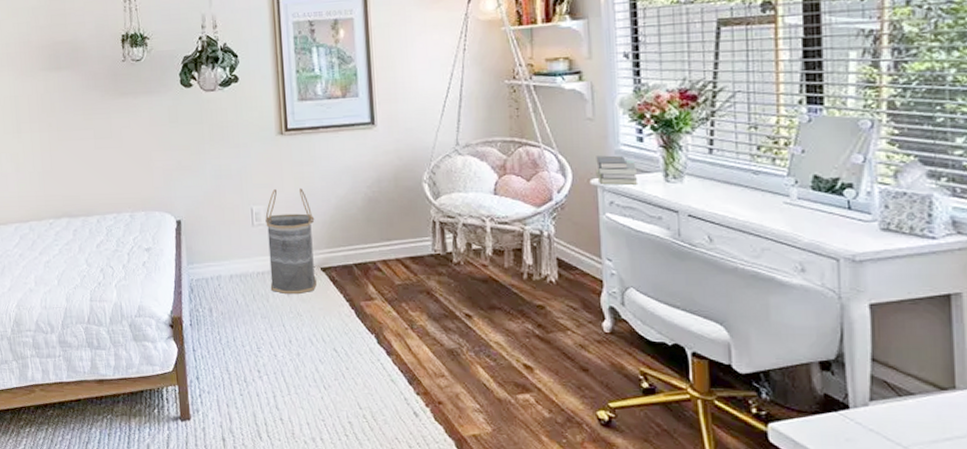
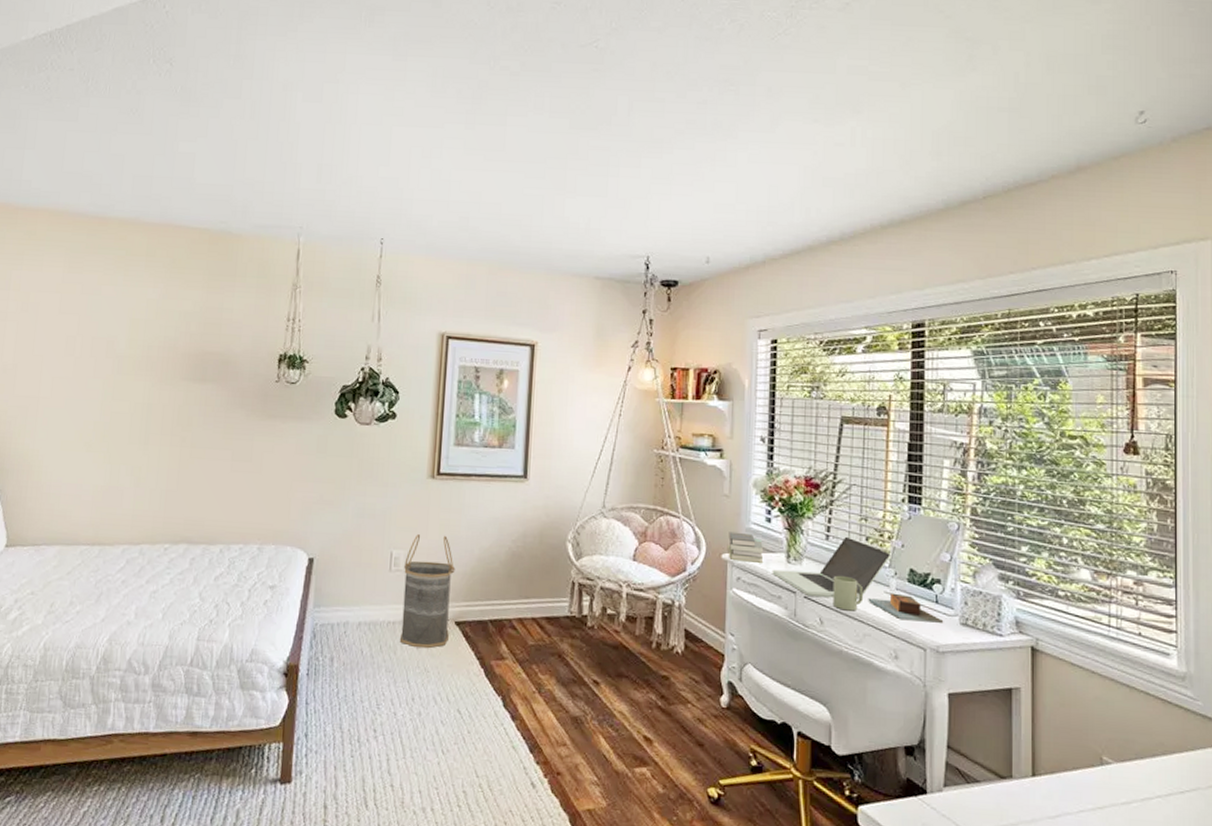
laptop: none [649,148,790,214] -> present [772,536,891,599]
mug: none [721,189,759,226] -> present [832,575,864,611]
wooden box: none [764,202,860,231] -> present [868,593,944,623]

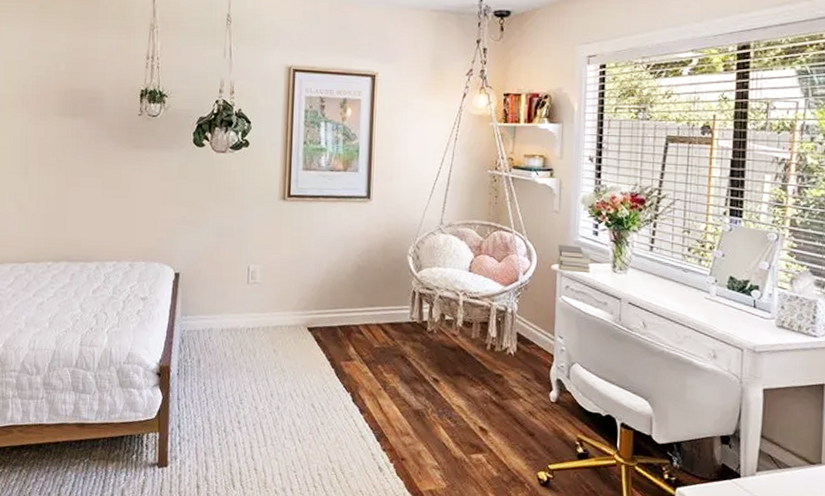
basket: present [399,534,456,648] -> none [258,251,307,351]
laptop: present [772,536,891,599] -> none [598,247,712,304]
mug: present [832,575,864,611] -> none [655,283,685,316]
wooden box: present [868,593,944,623] -> none [689,298,761,326]

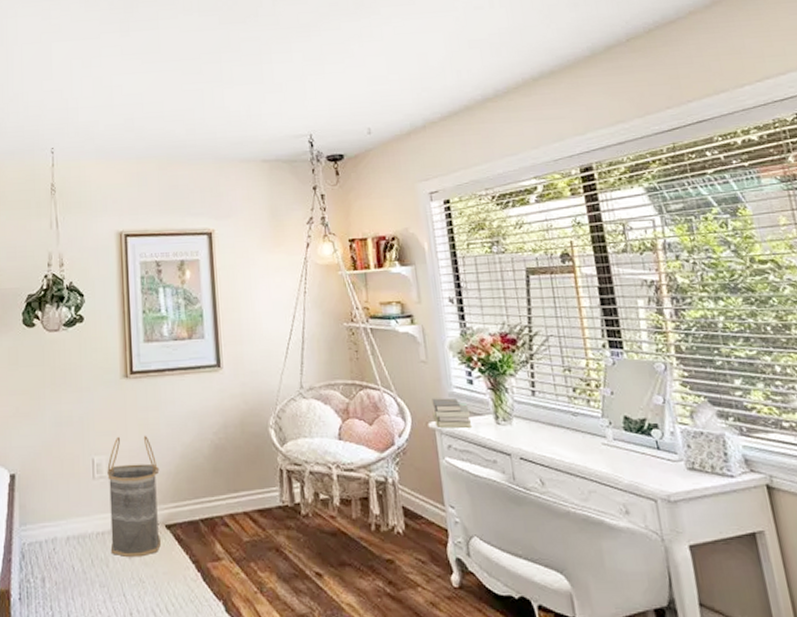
basket: none [258,251,307,351] -> present [107,435,161,557]

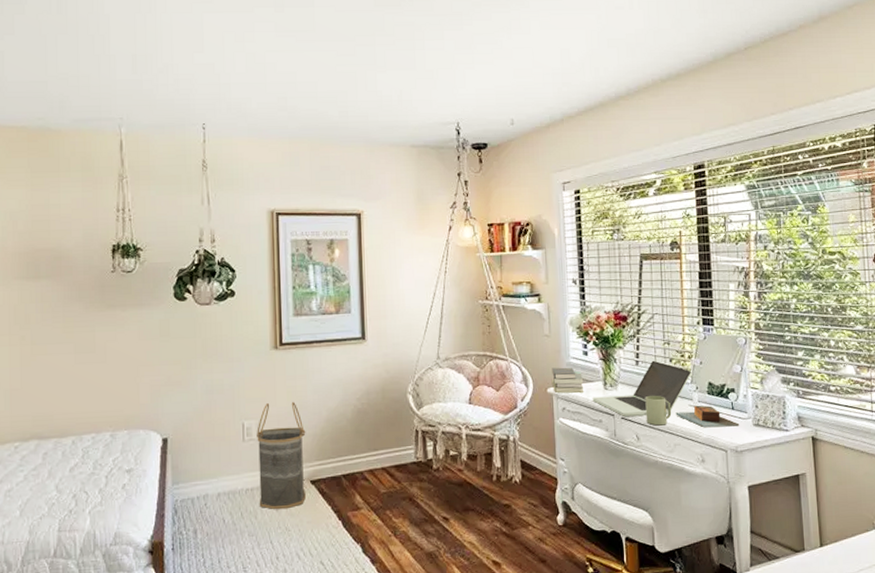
laptop: none [482,390,603,456] -> present [592,360,692,416]
mug: none [546,431,582,468] -> present [645,395,672,426]
wooden box: none [586,443,670,471] -> present [675,405,740,428]

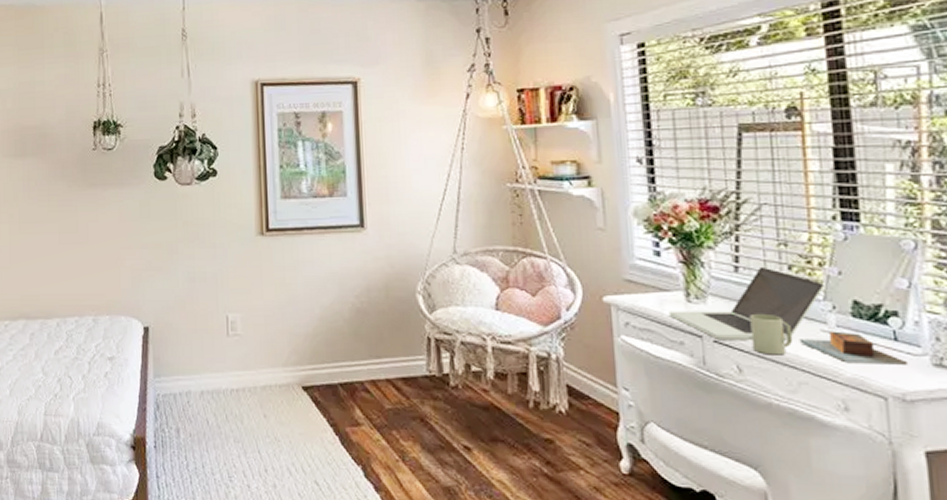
basket: present [257,401,306,509] -> none [242,294,297,415]
books: present [551,367,584,393] -> none [608,270,656,304]

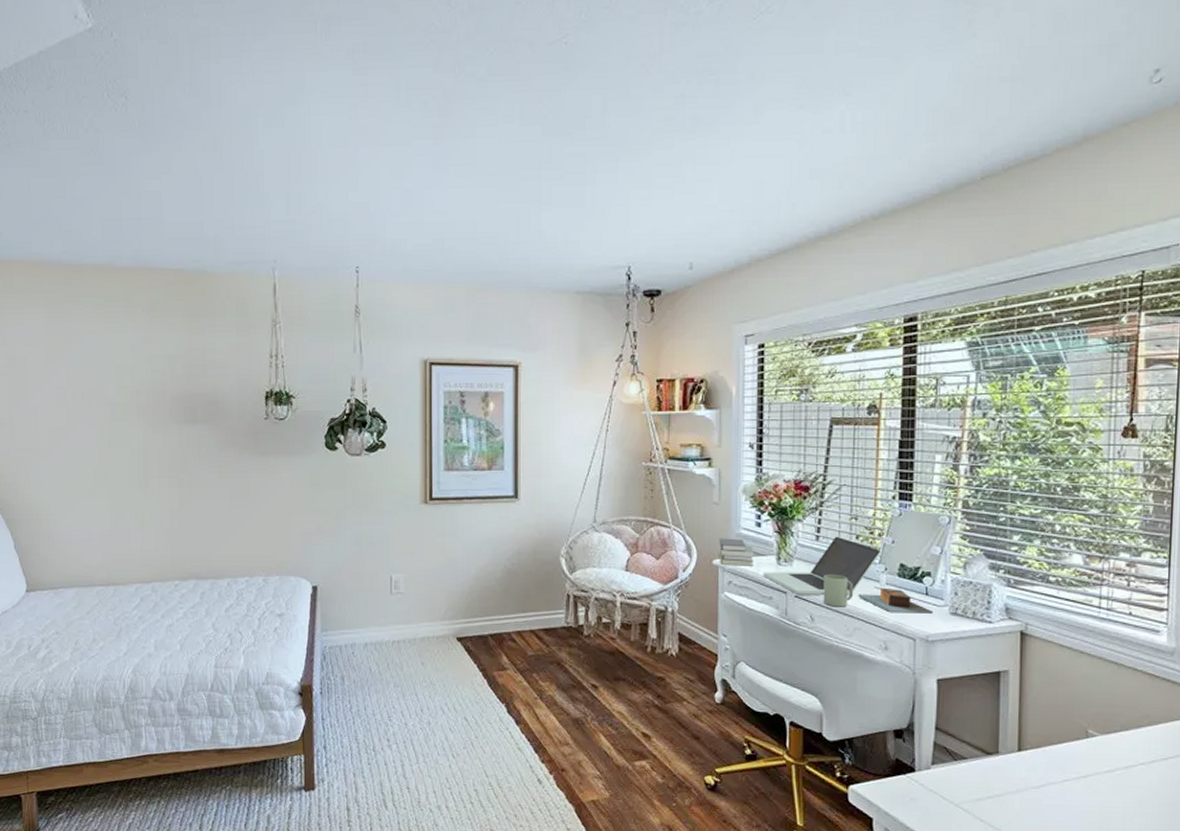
books: none [608,270,656,304] -> present [717,538,755,566]

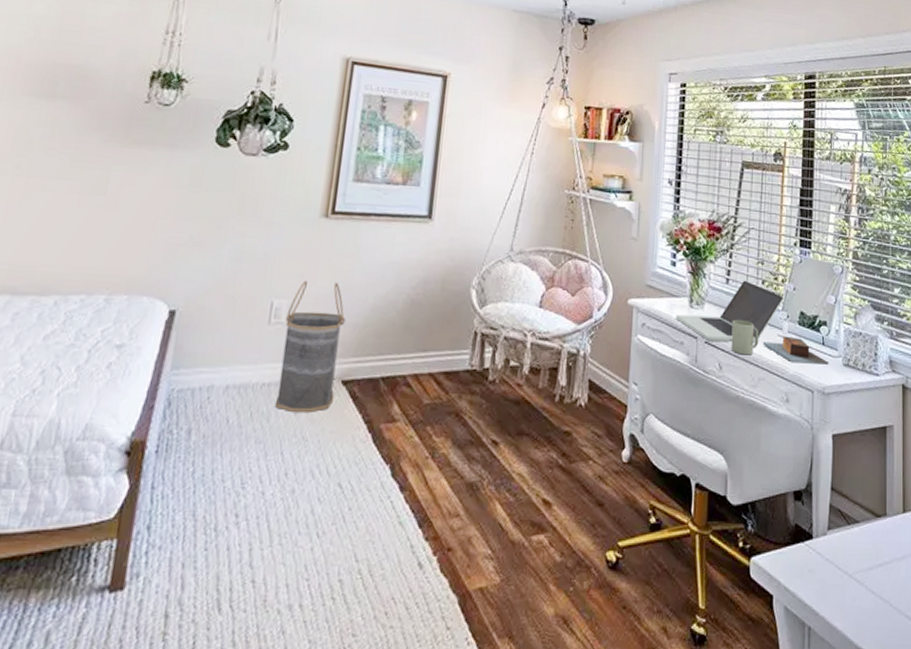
basket: none [404,557,454,663] -> present [274,281,346,412]
books: present [717,538,755,566] -> none [633,276,669,308]

